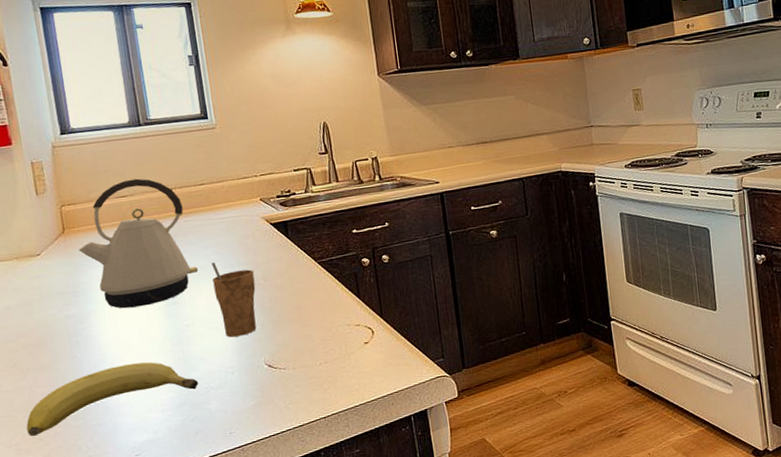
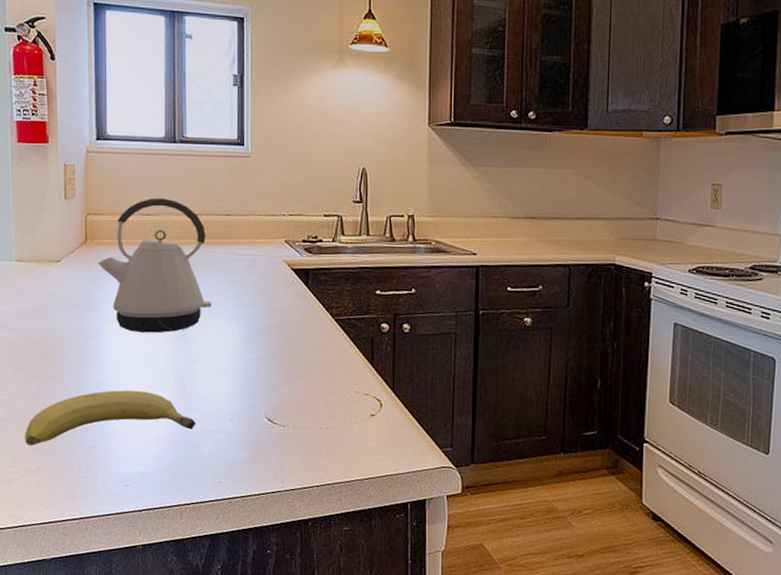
cup: present [212,262,257,338] -> none [225,299,267,383]

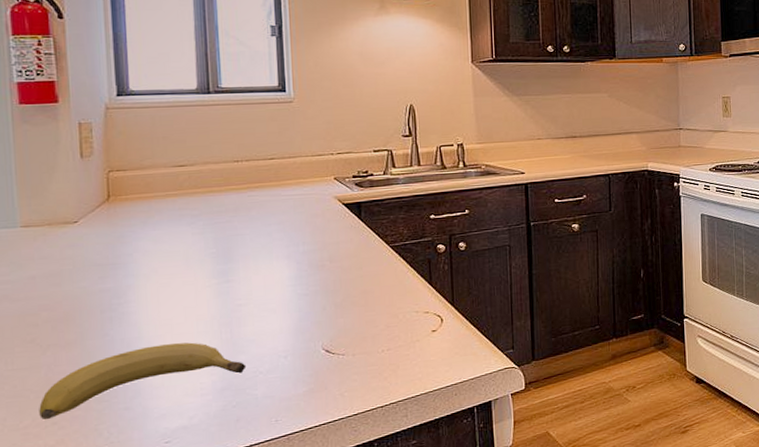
kettle: present [98,197,212,333] -> none [123,148,259,285]

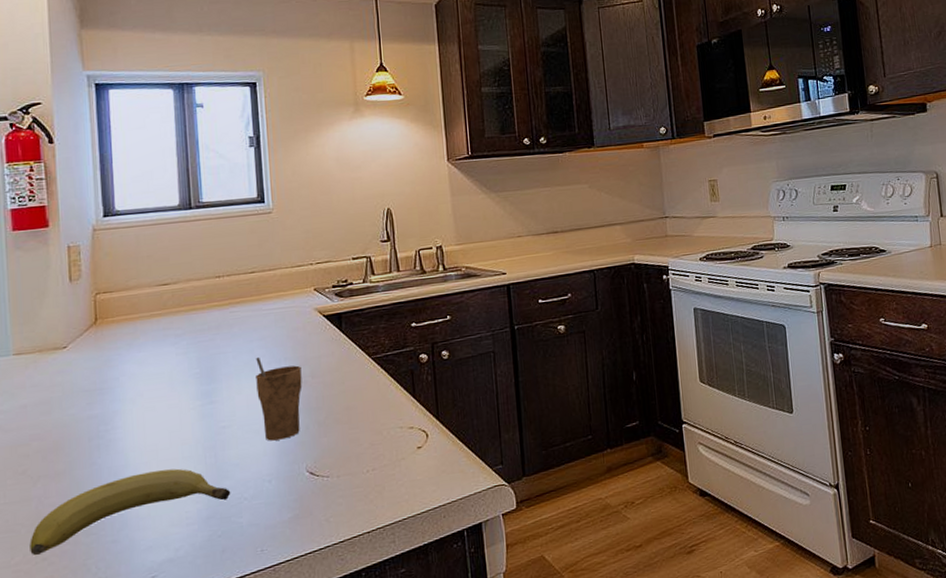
cup: none [273,240,320,320] -> present [256,356,302,441]

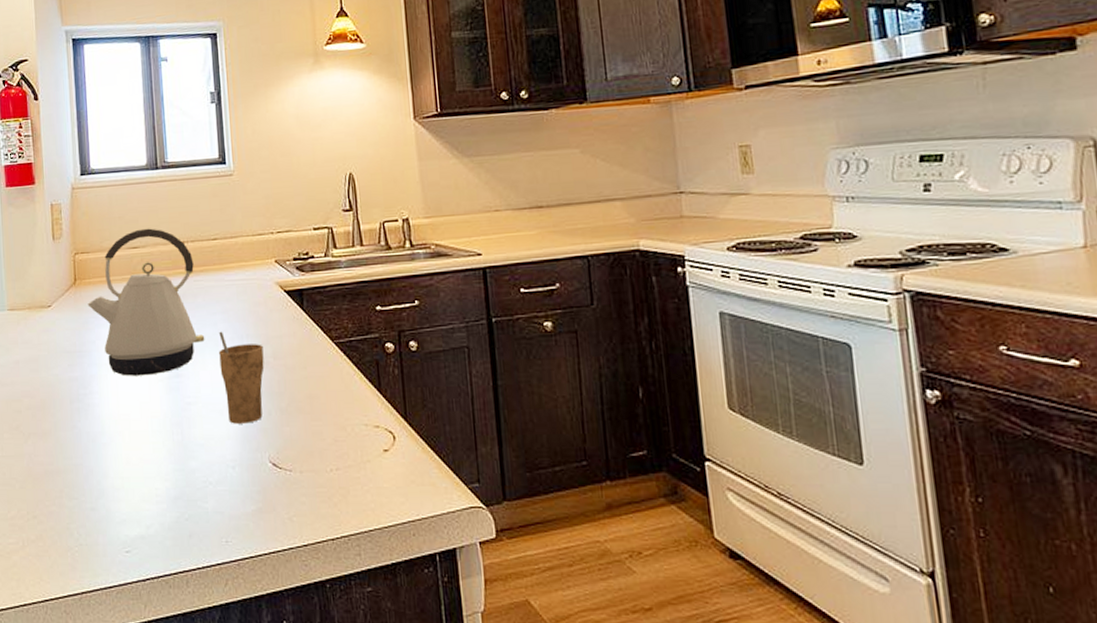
fruit: present [30,468,231,556] -> none [23,442,197,513]
kettle: none [110,265,241,408] -> present [87,228,205,376]

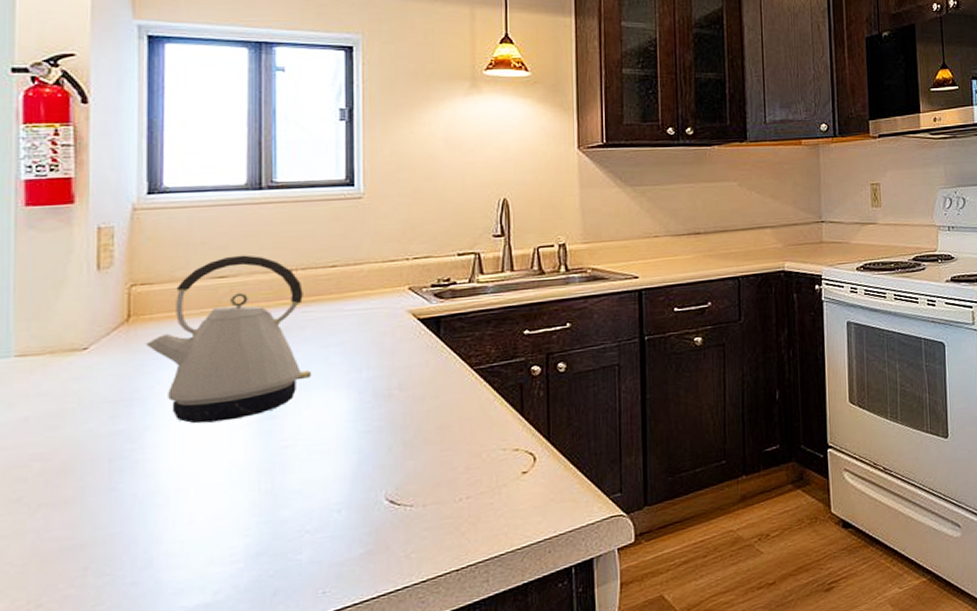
cup: present [219,331,264,424] -> none [330,365,387,464]

